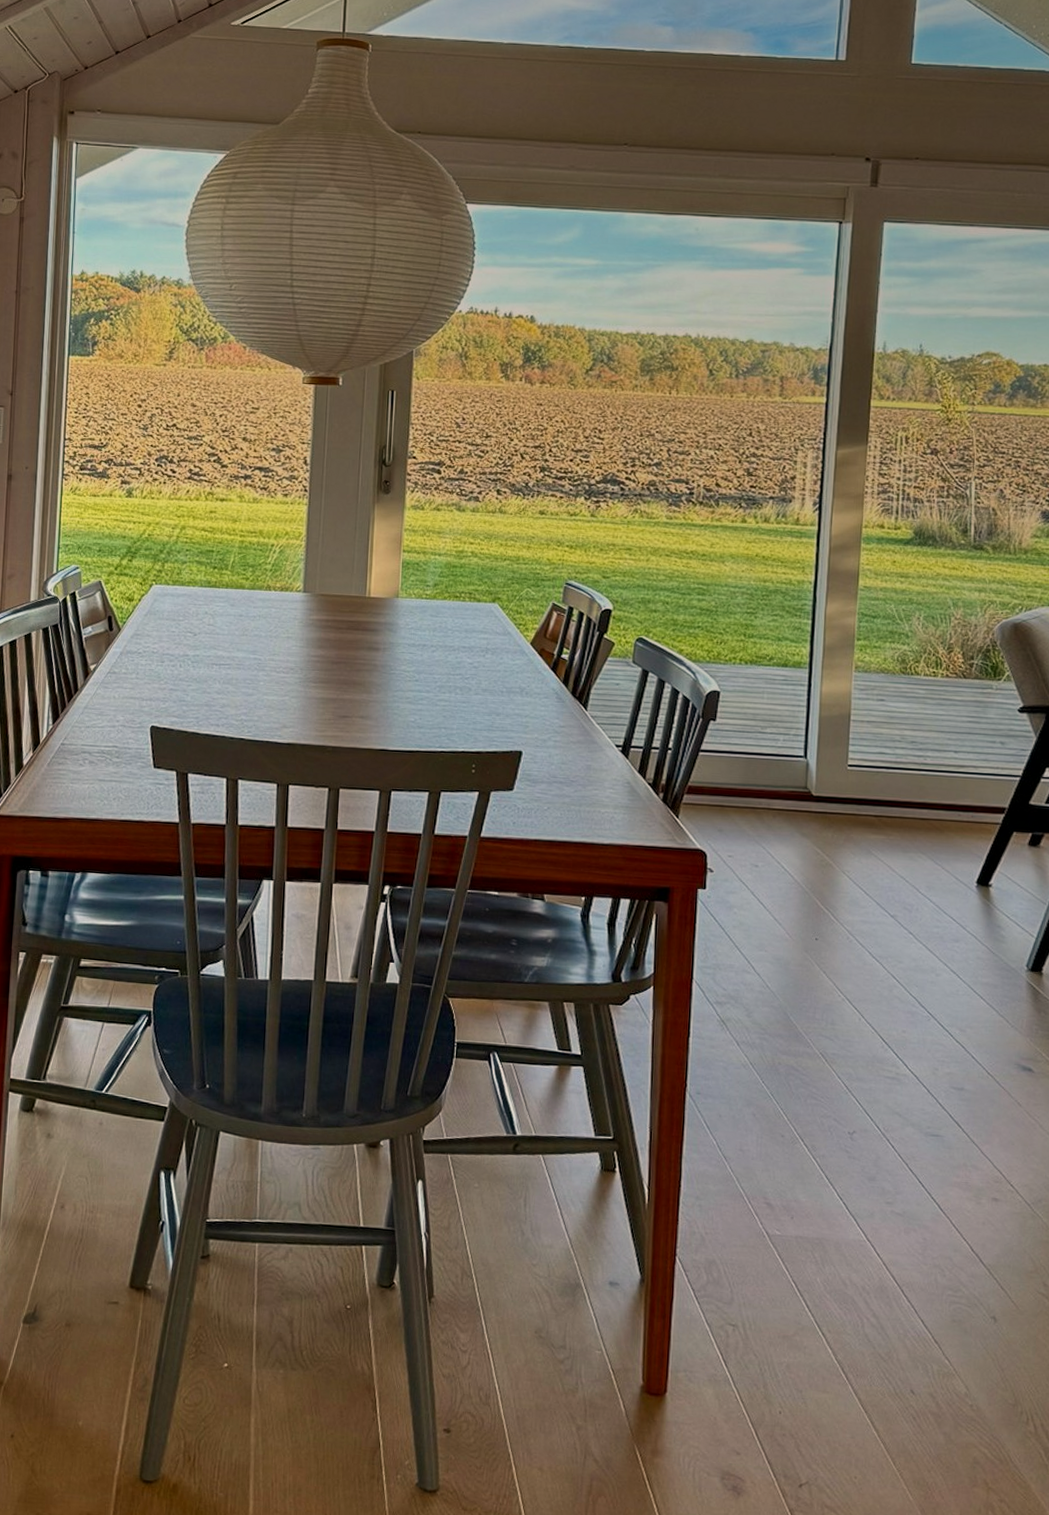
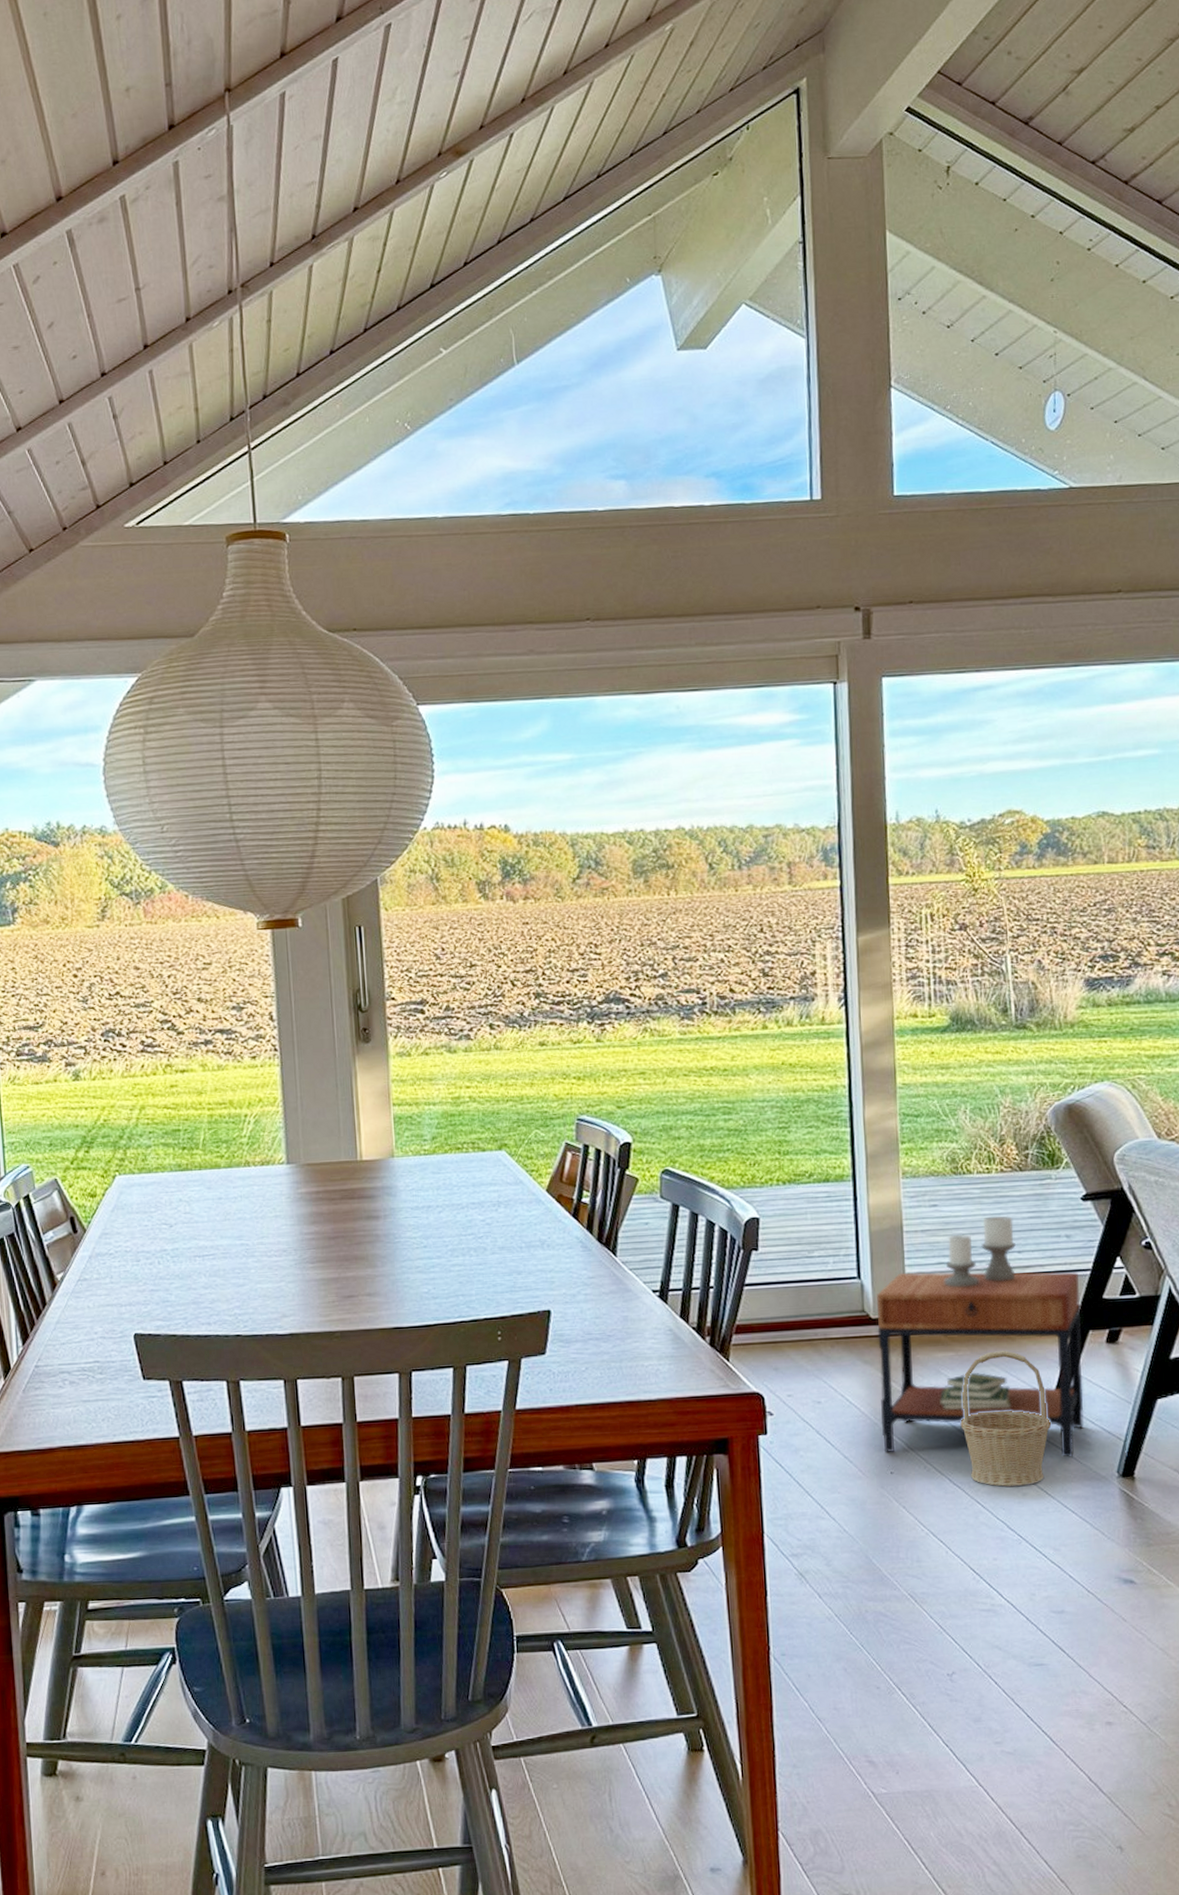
side table: none [812,716,1009,948] -> present [877,1215,1084,1458]
basket: none [884,839,969,967] -> present [960,1350,1051,1487]

